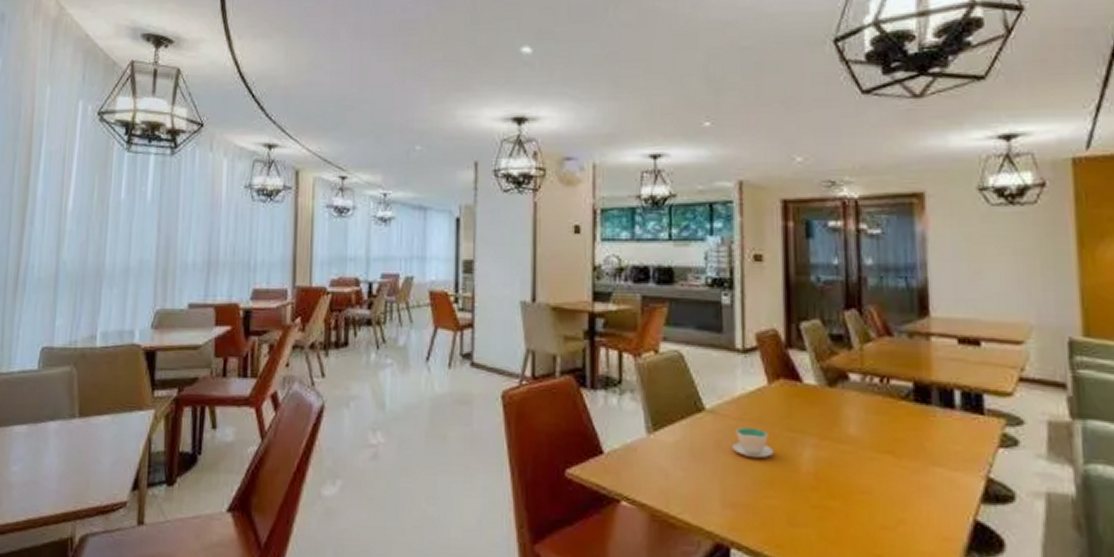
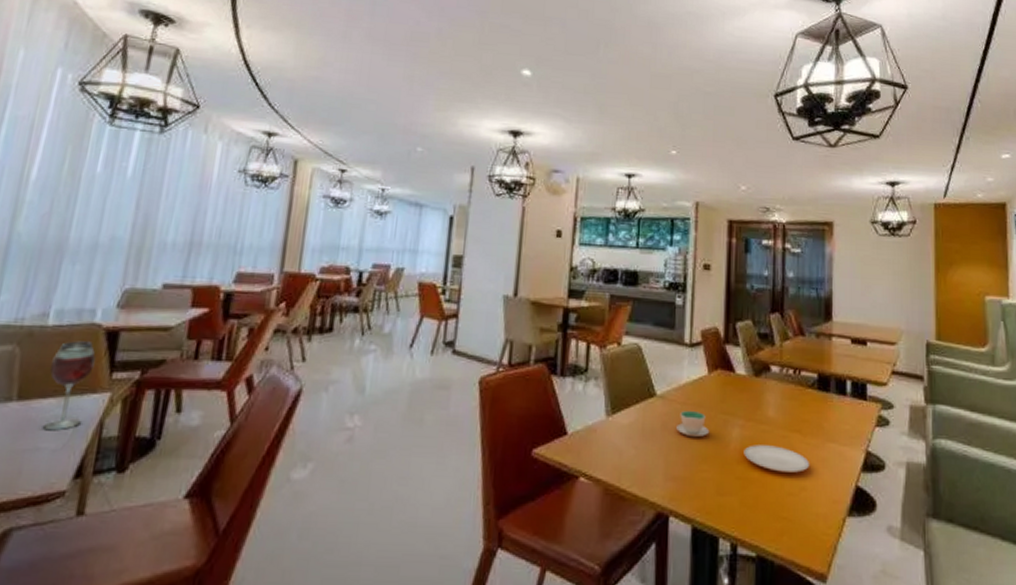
wineglass: none [101,361,138,446] -> present [42,341,96,431]
plate: none [819,468,909,502] -> present [744,445,810,473]

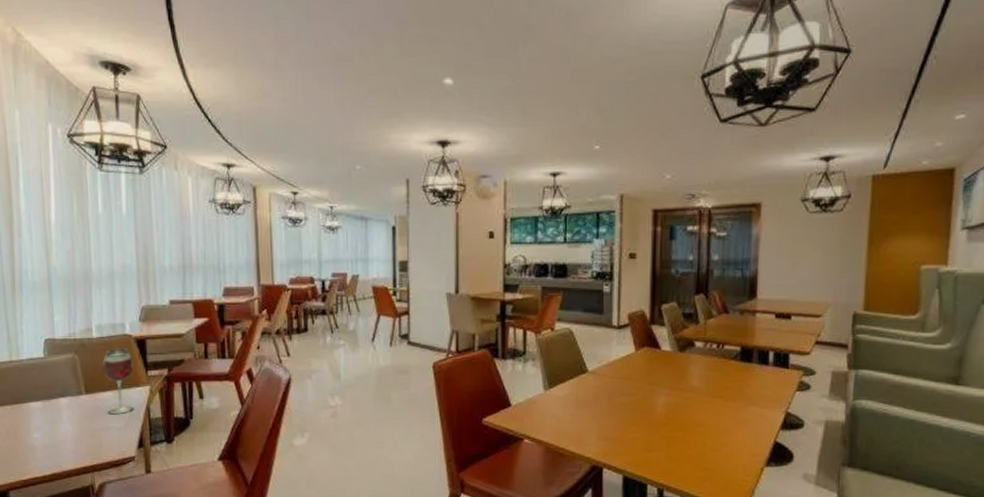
cup: present [676,410,710,438] -> none [607,382,638,405]
plate: present [744,445,810,473] -> none [669,410,732,432]

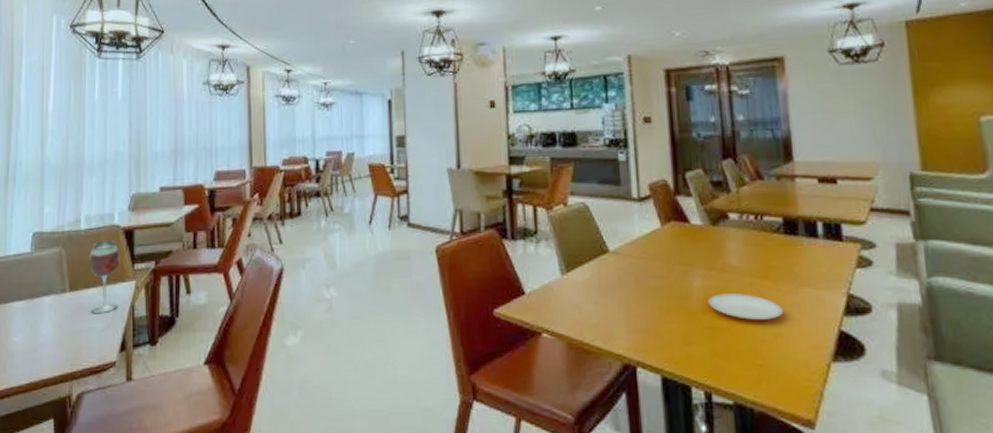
plate: none [669,410,732,432] -> present [708,293,784,320]

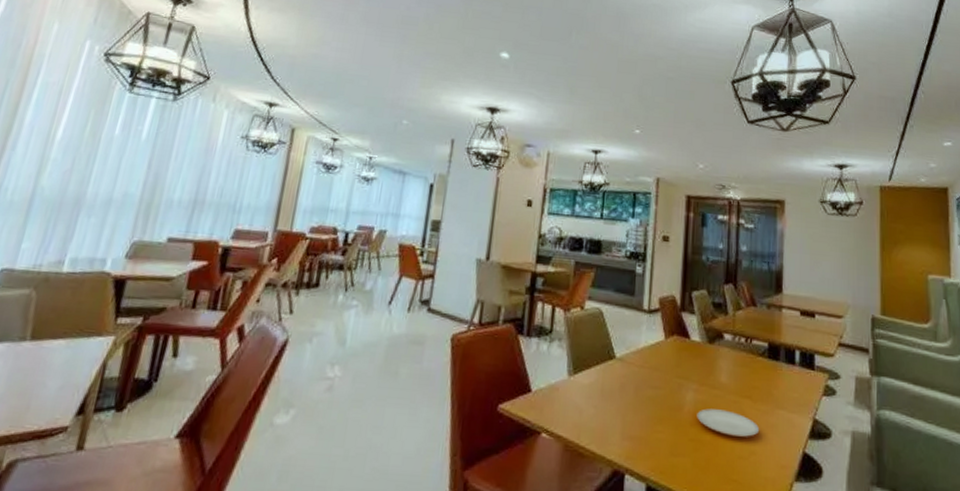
wineglass: present [88,240,120,314] -> none [51,287,104,370]

